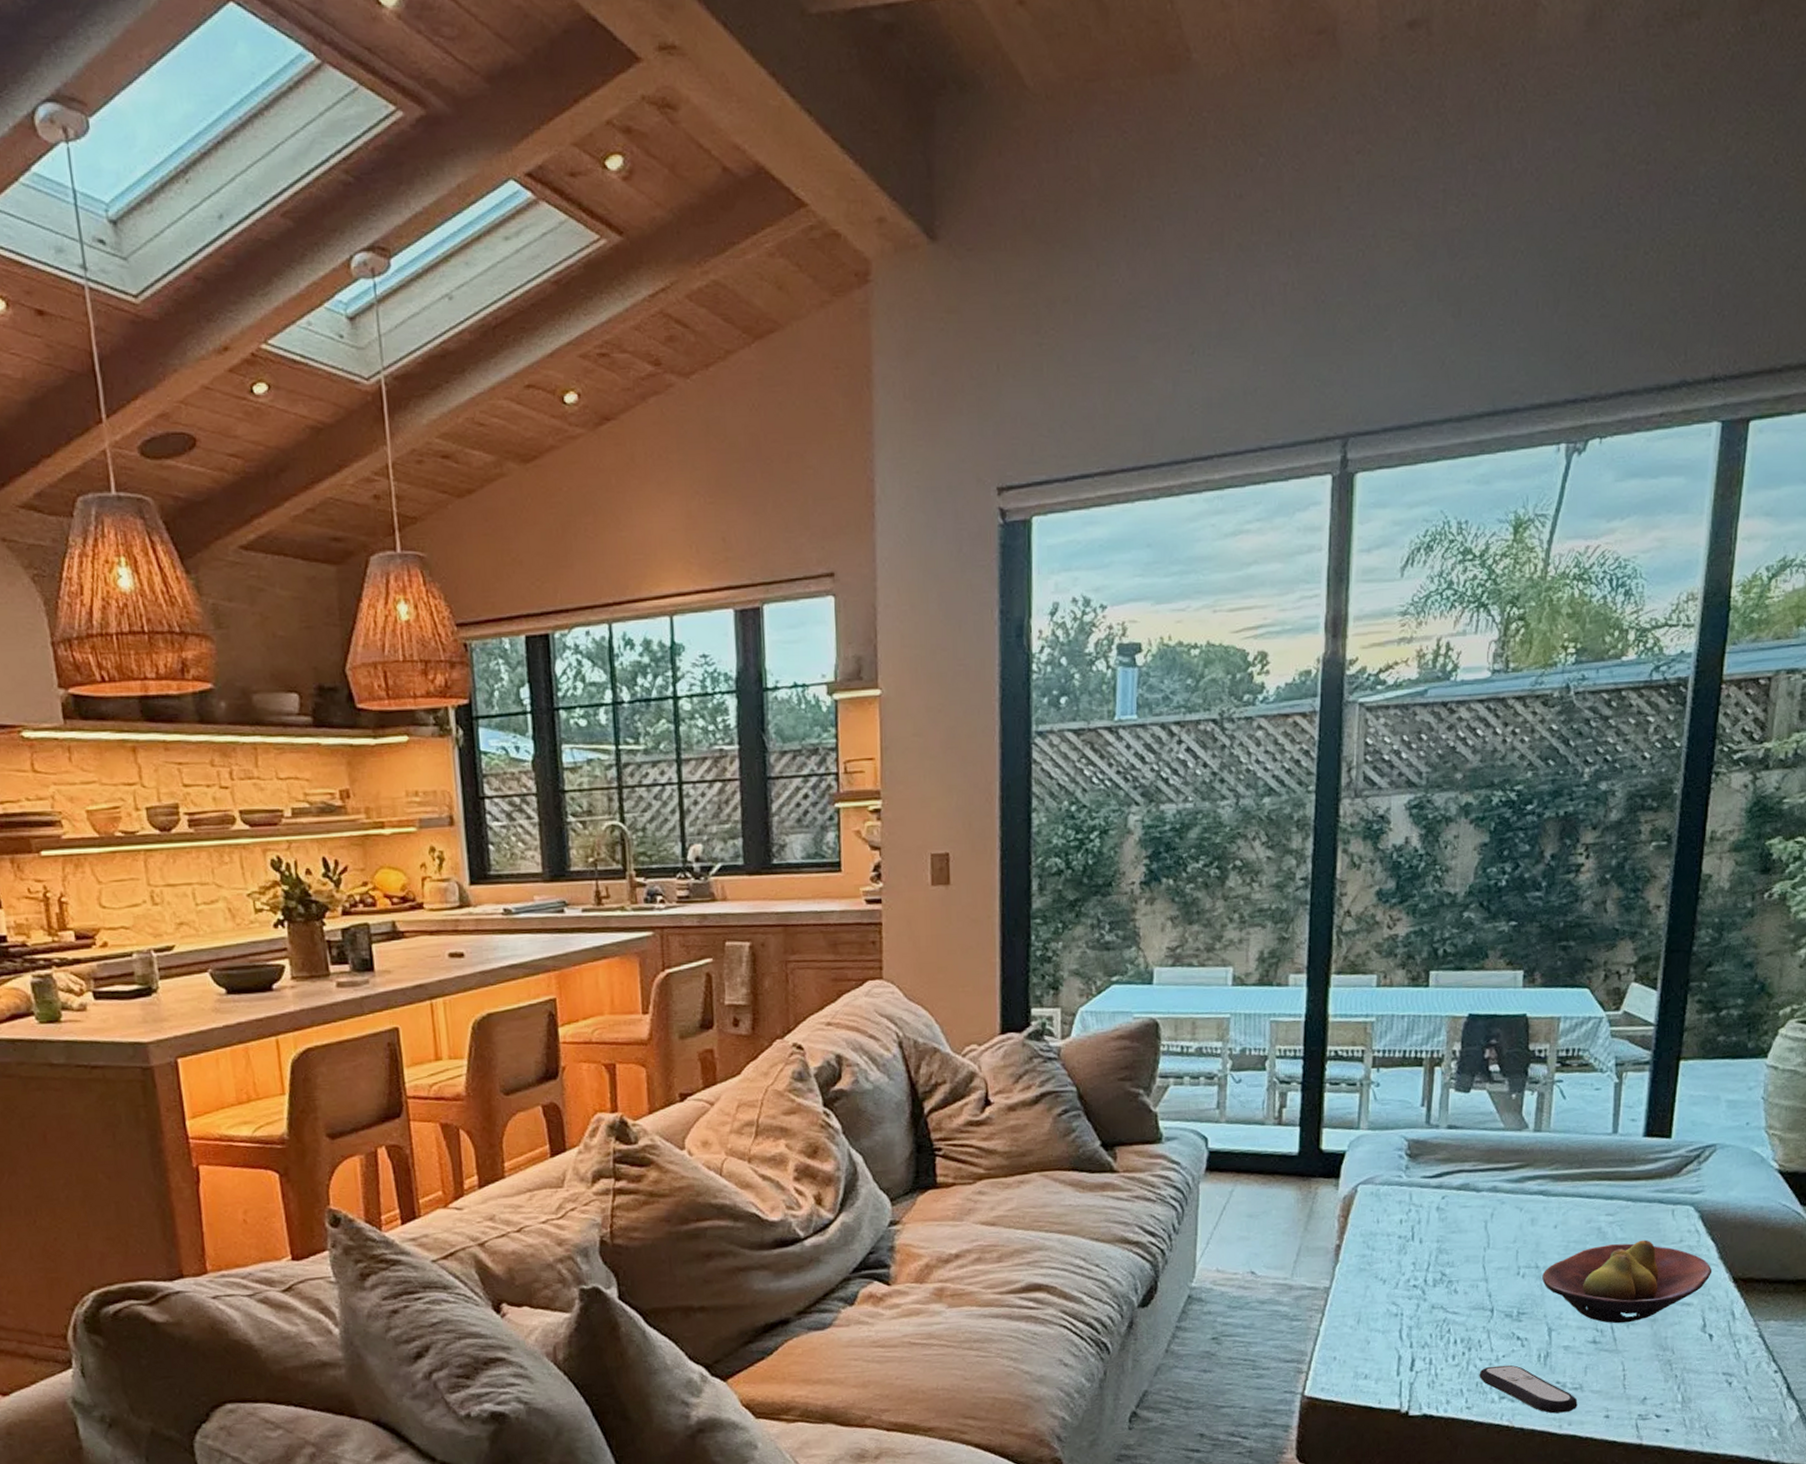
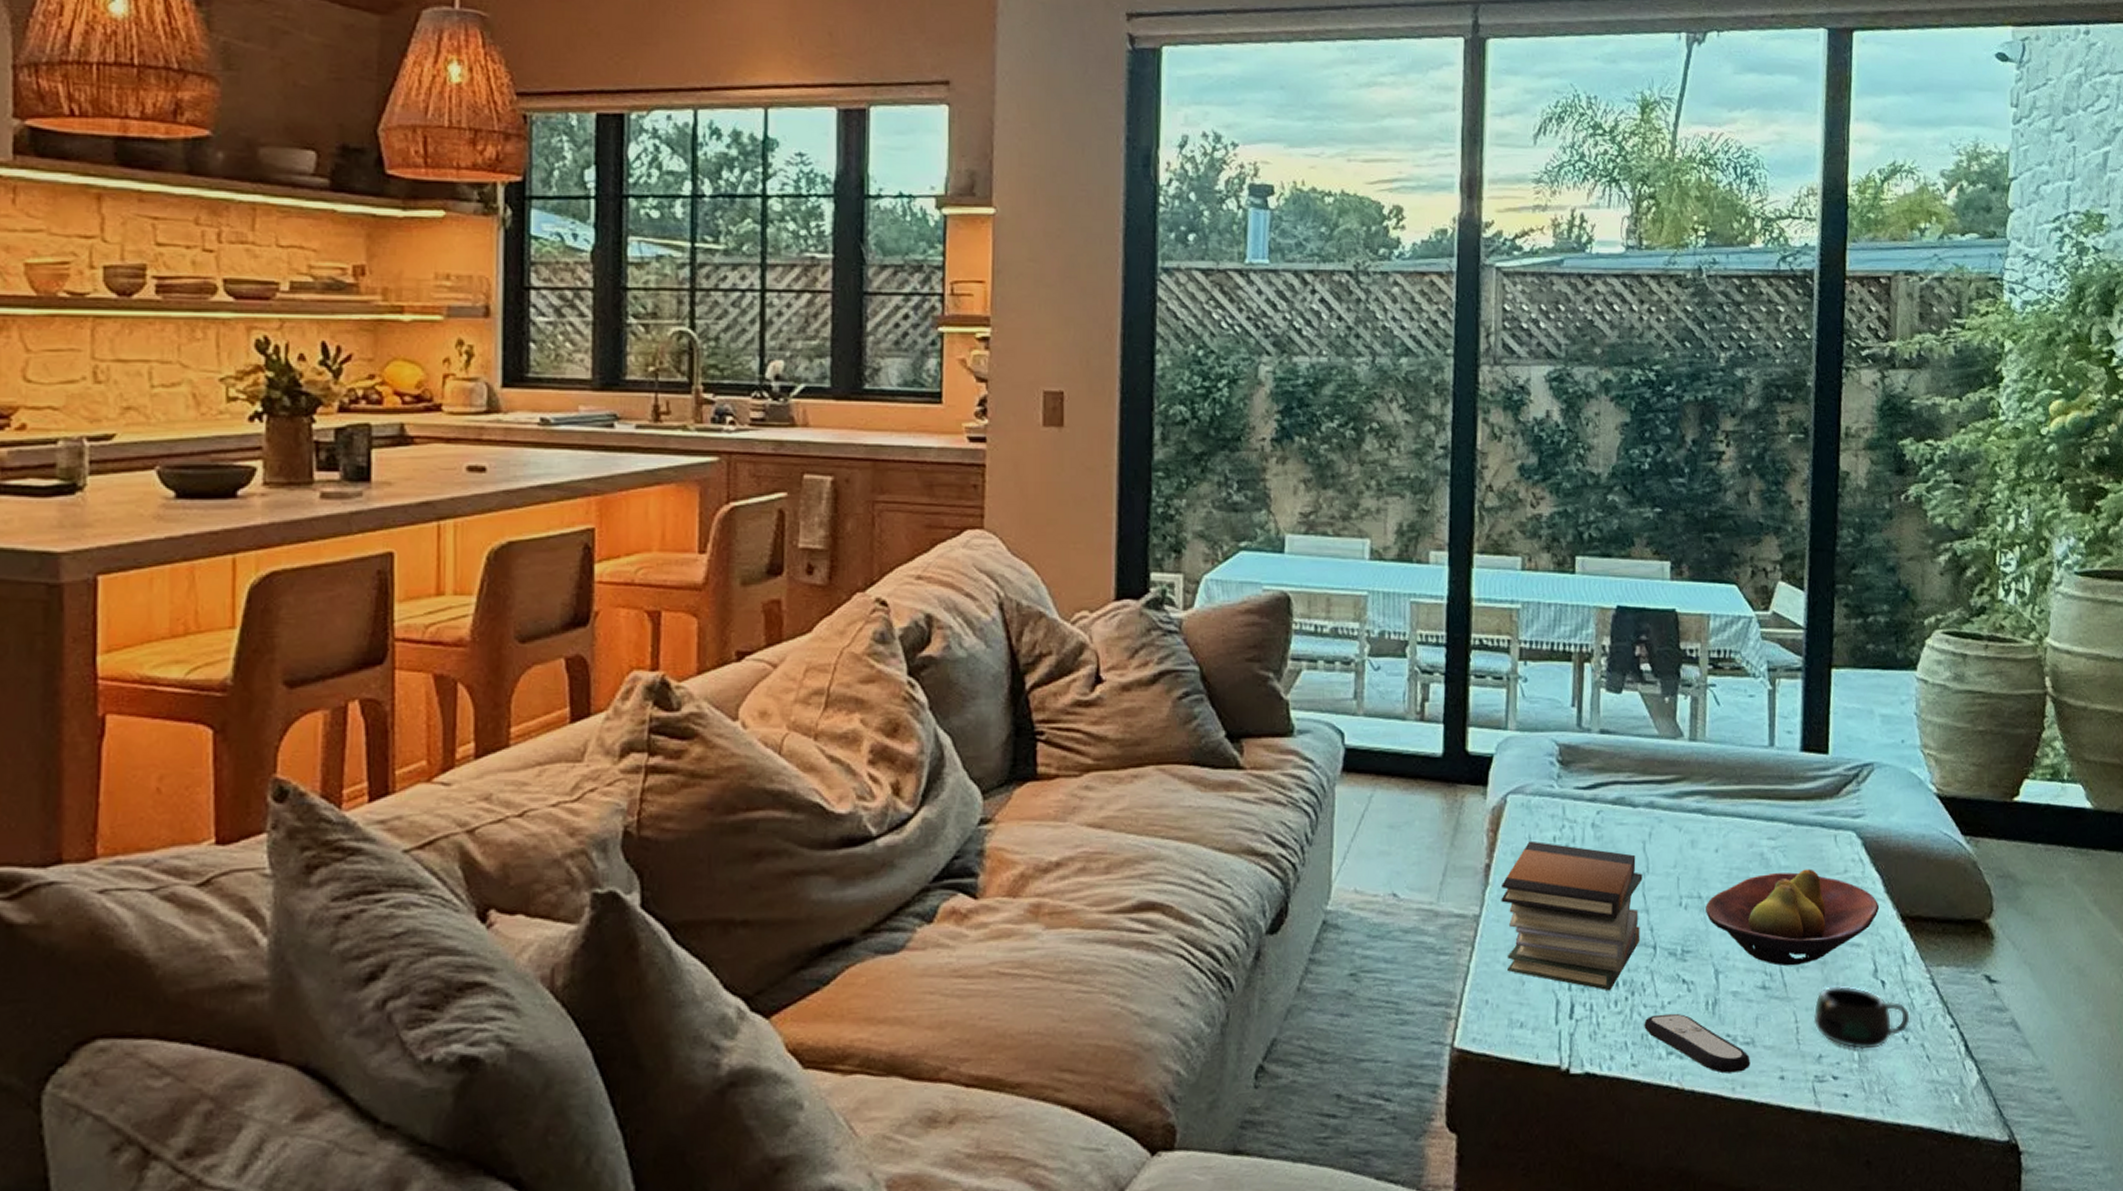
book stack: none [1350,1223,1483,1348] -> present [1500,840,1643,991]
mug: none [1640,1339,1735,1392] -> present [1813,985,1910,1050]

